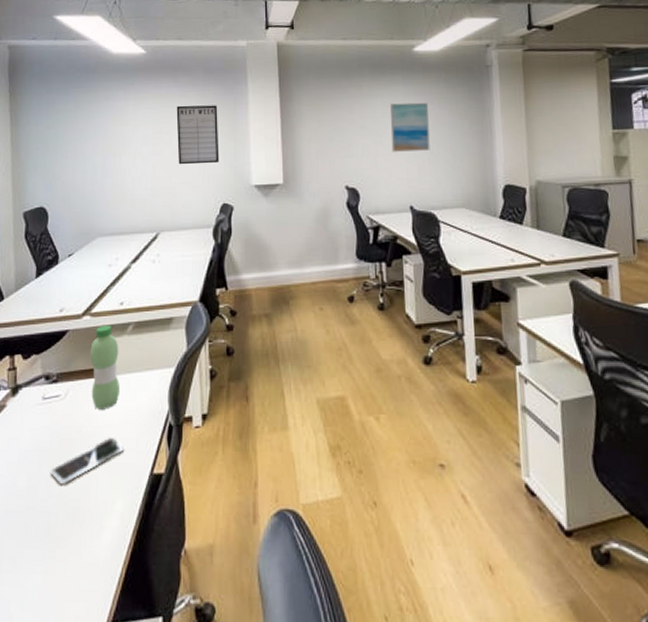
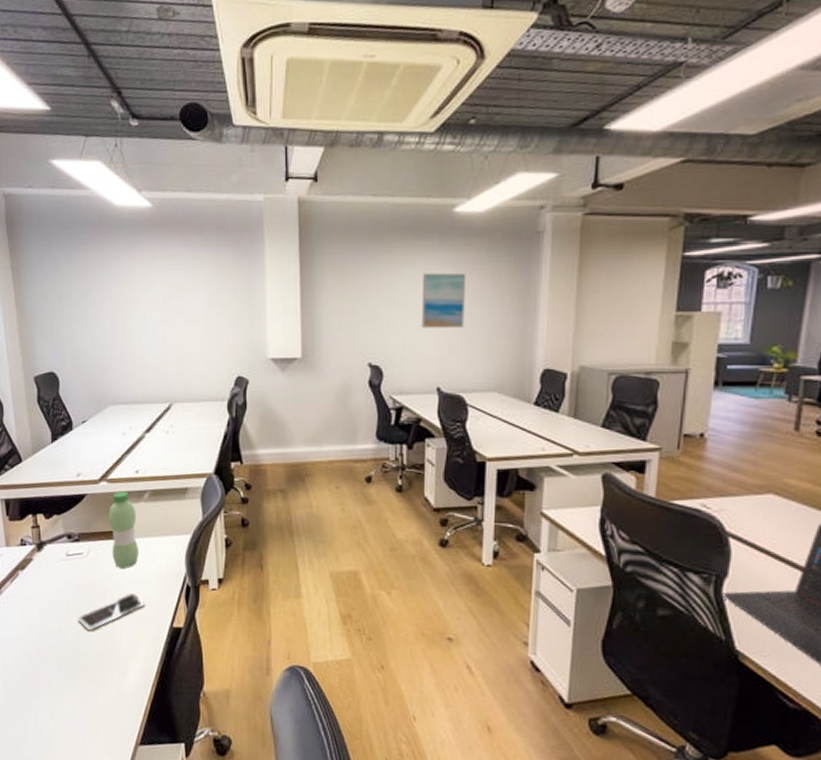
writing board: present [176,105,219,165] -> none [187,268,234,334]

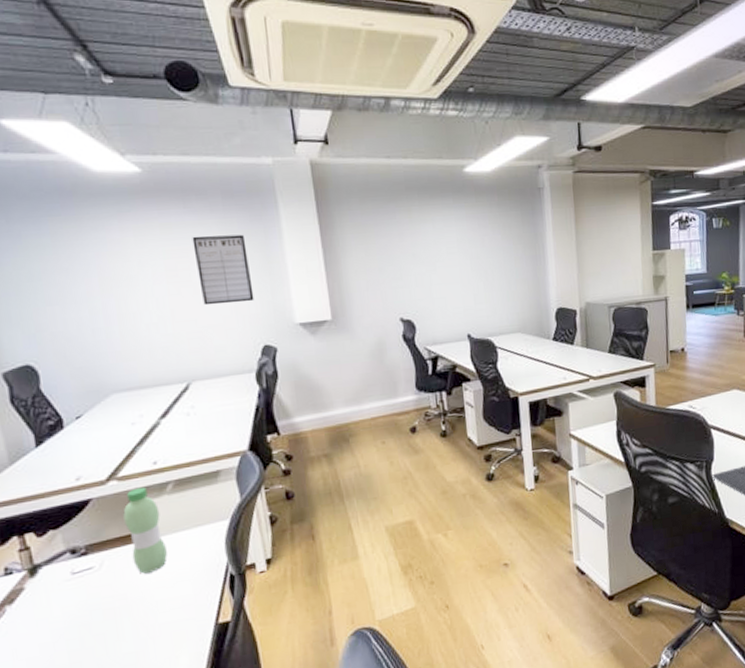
smartphone: present [78,594,144,631] -> none [95,598,181,654]
writing board: none [187,268,234,334] -> present [192,234,254,306]
wall art: present [421,272,465,328] -> none [443,227,485,281]

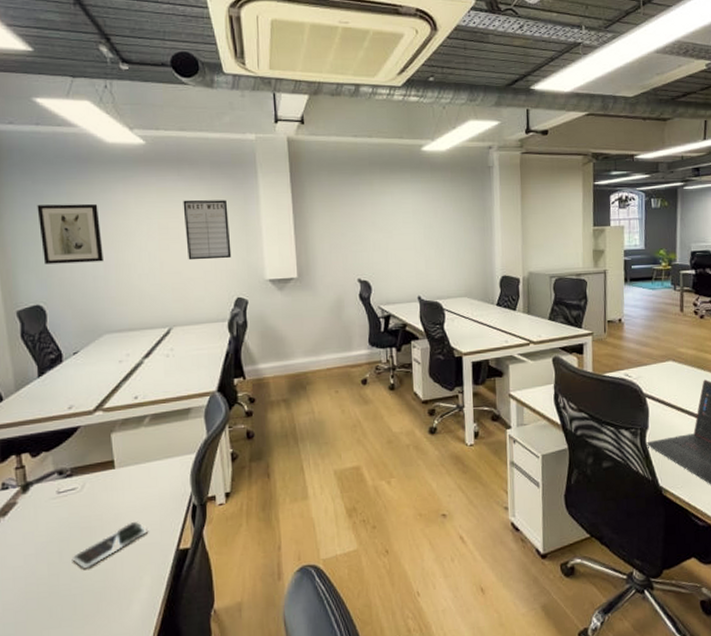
wall art: none [14,244,102,317] -> present [37,203,103,264]
smartphone: none [95,598,181,654] -> present [72,522,147,569]
water bottle: present [123,487,168,574] -> none [105,418,141,498]

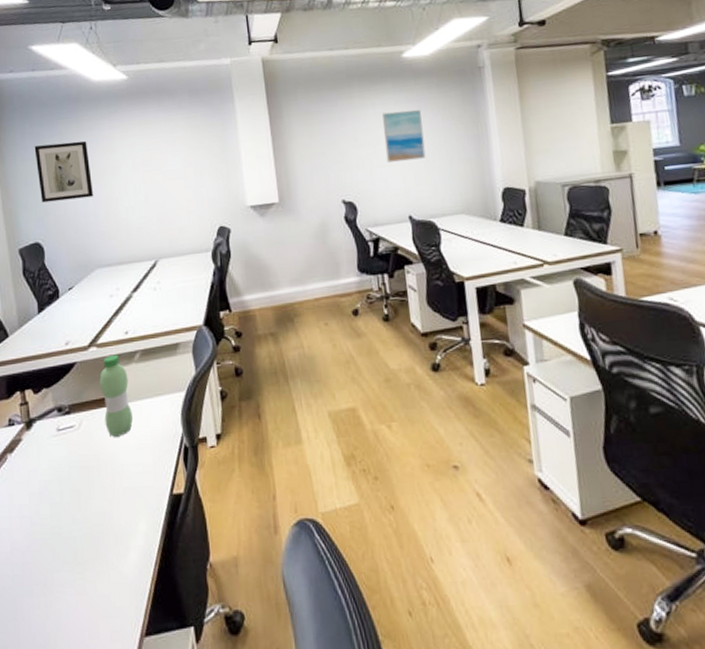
smartphone: present [72,522,147,569] -> none [71,463,142,511]
water bottle: none [105,418,141,498] -> present [99,354,134,437]
writing board: present [183,199,232,260] -> none [164,127,212,191]
wall art: none [399,200,437,247] -> present [382,109,426,163]

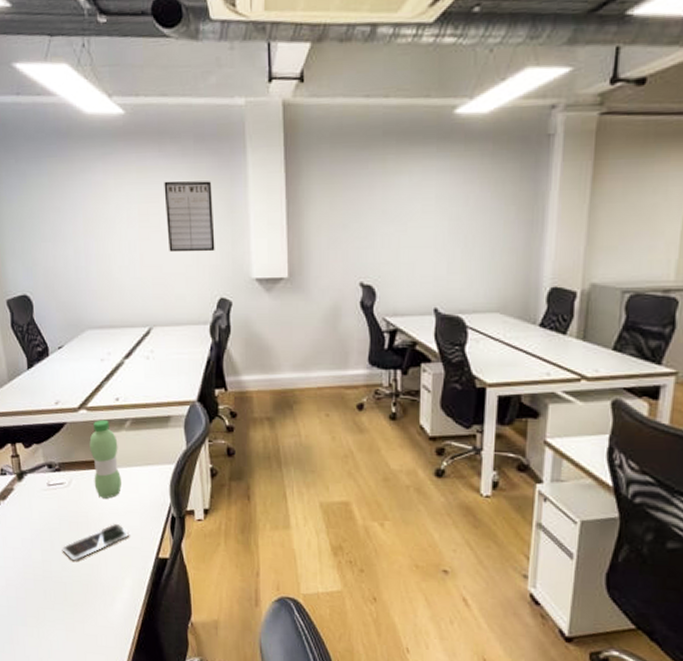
wall art: present [34,141,93,203] -> none [20,185,84,252]
smartphone: none [71,463,142,511] -> present [62,524,129,561]
writing board: none [164,127,212,191] -> present [164,181,215,253]
wall art: present [382,109,426,163] -> none [417,182,466,244]

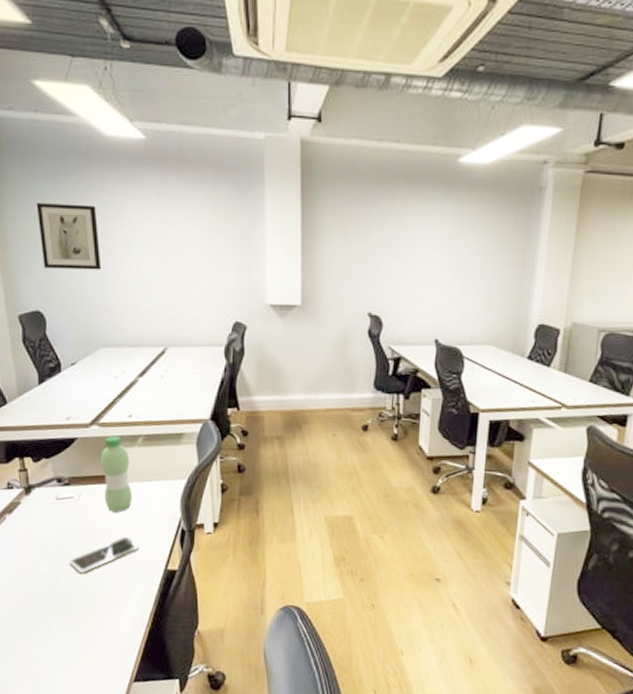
wall art: none [20,185,84,252] -> present [36,203,101,270]
writing board: present [164,181,215,253] -> none [183,207,232,277]

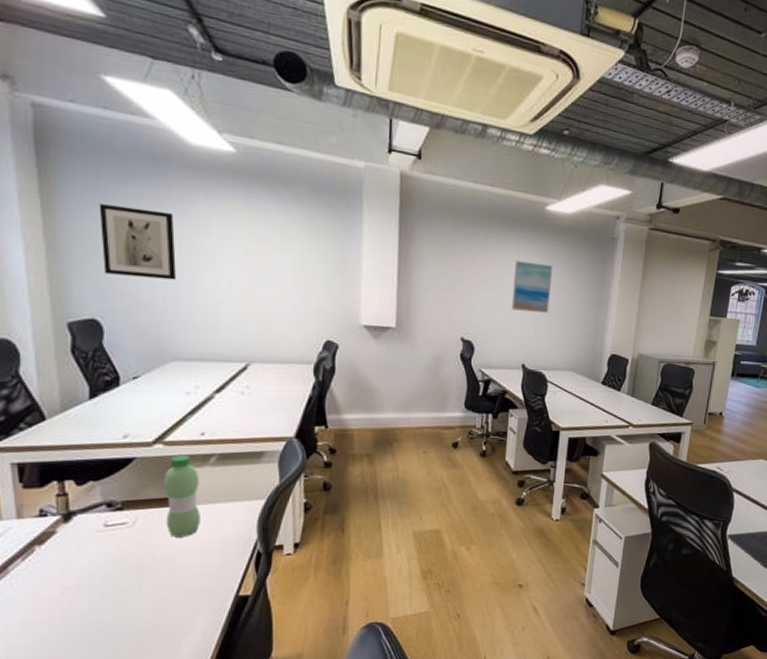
smartphone: present [69,537,138,574] -> none [117,564,205,608]
wall art: none [421,224,467,281] -> present [511,260,552,313]

